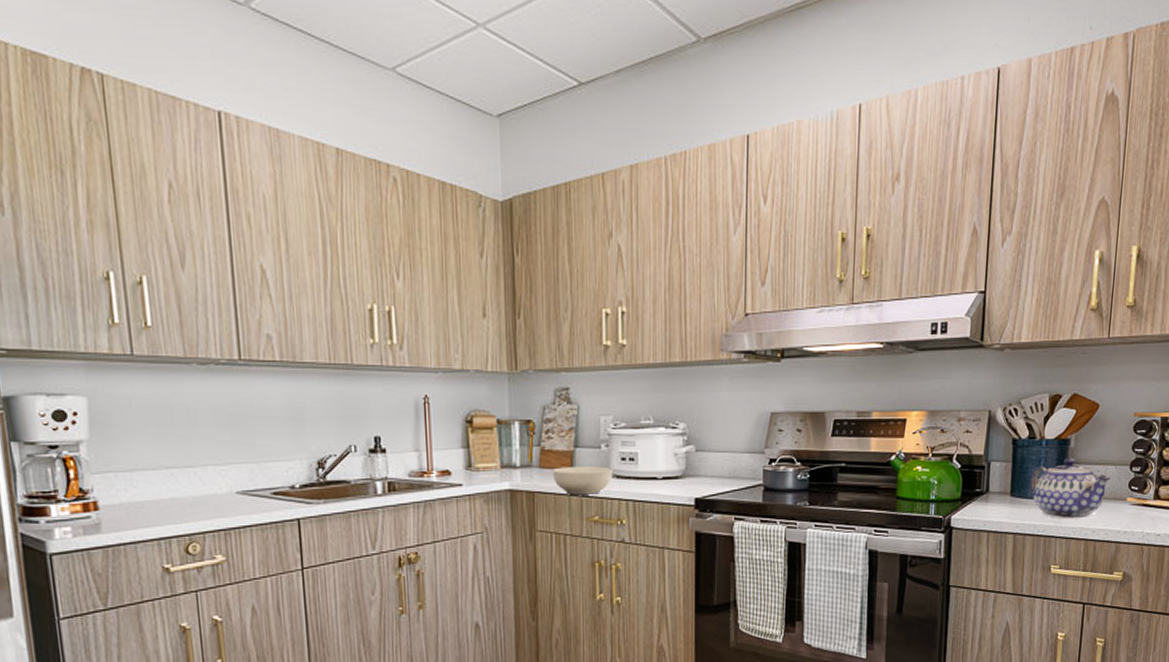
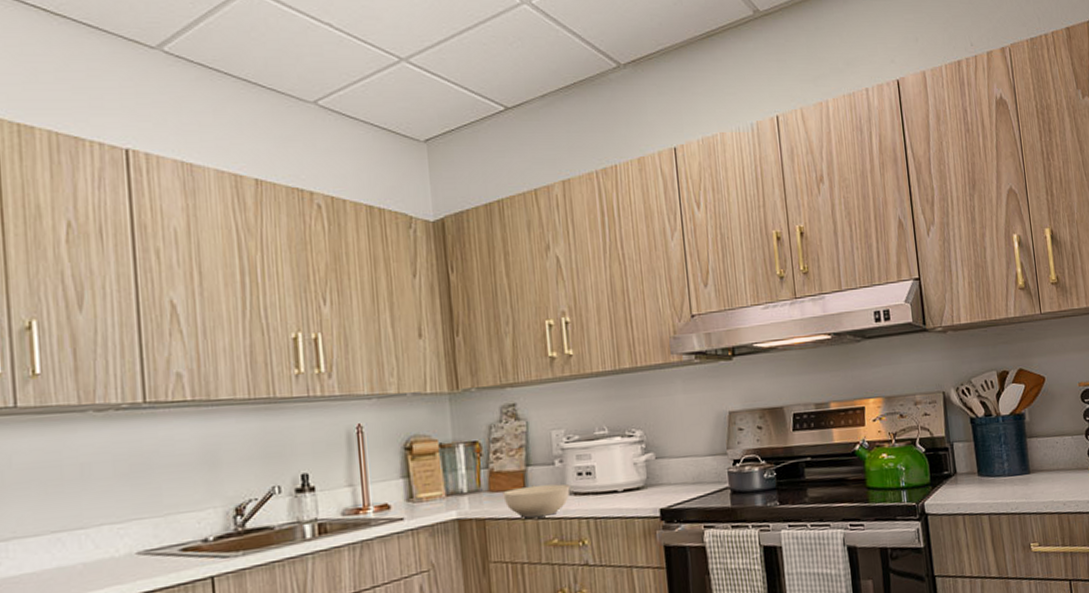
teapot: present [1029,457,1111,519] -> none [994,431,1070,494]

